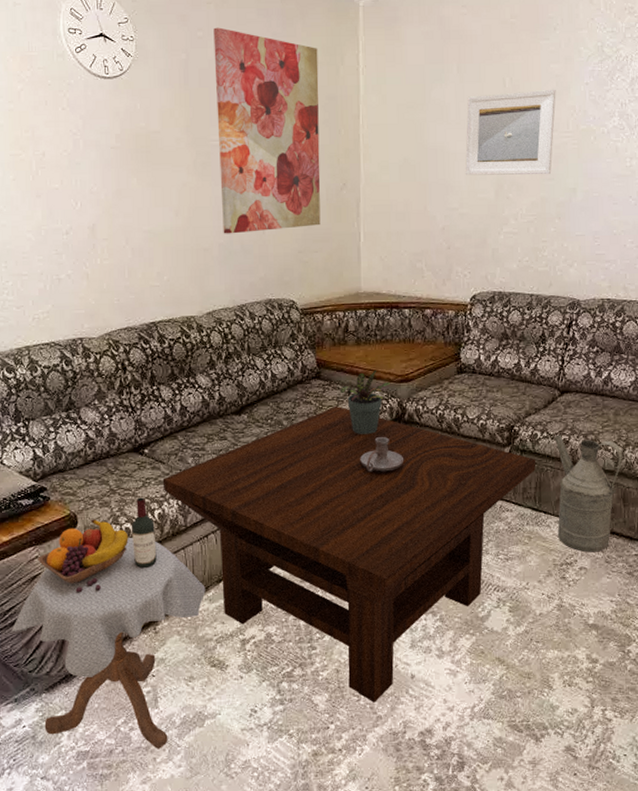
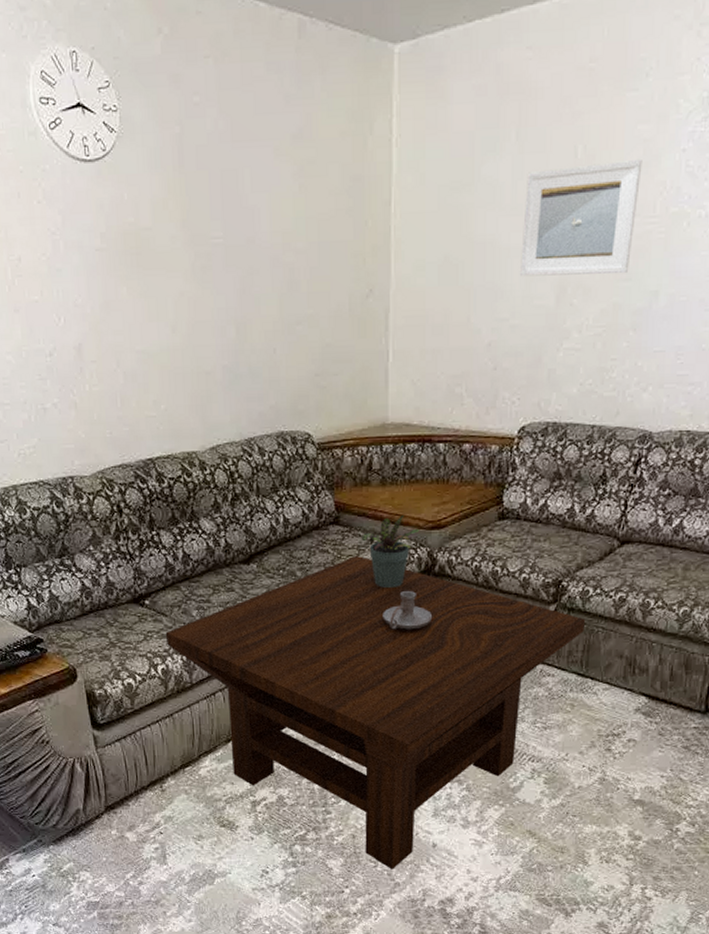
side table: present [11,497,206,749] -> none [15,651,214,903]
wall art: present [213,27,321,234] -> none [213,89,342,354]
watering can: present [554,434,623,553] -> none [606,591,690,723]

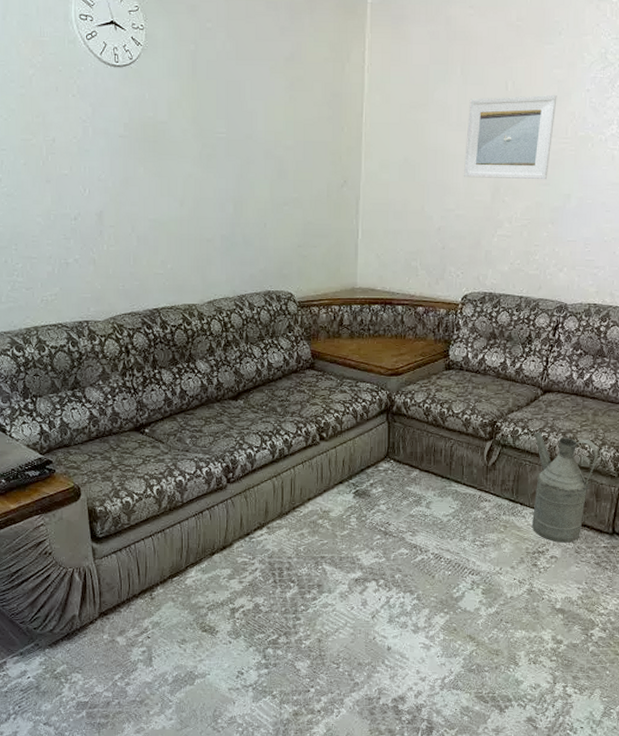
coffee table: present [165,555,586,869] -> none [161,395,516,670]
potted plant: present [362,516,419,589] -> none [333,364,380,425]
candle holder: present [383,591,433,630] -> none [349,427,391,460]
watering can: none [606,591,690,723] -> present [532,431,599,543]

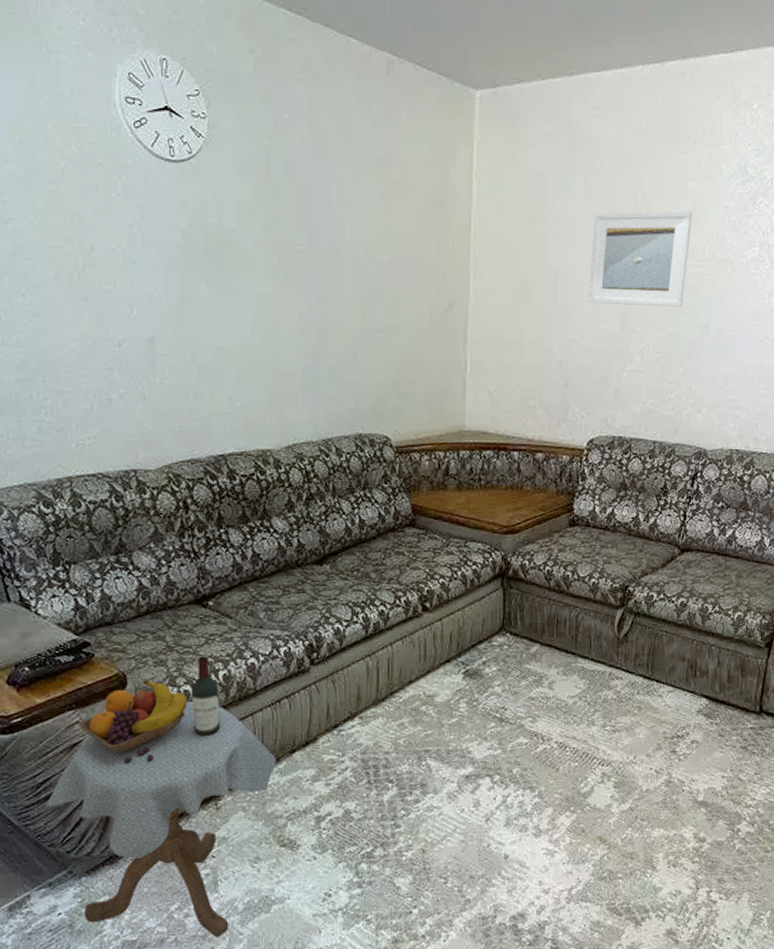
side table: none [18,474,199,703] -> present [45,656,276,937]
watering can: present [532,431,599,543] -> none [670,597,744,725]

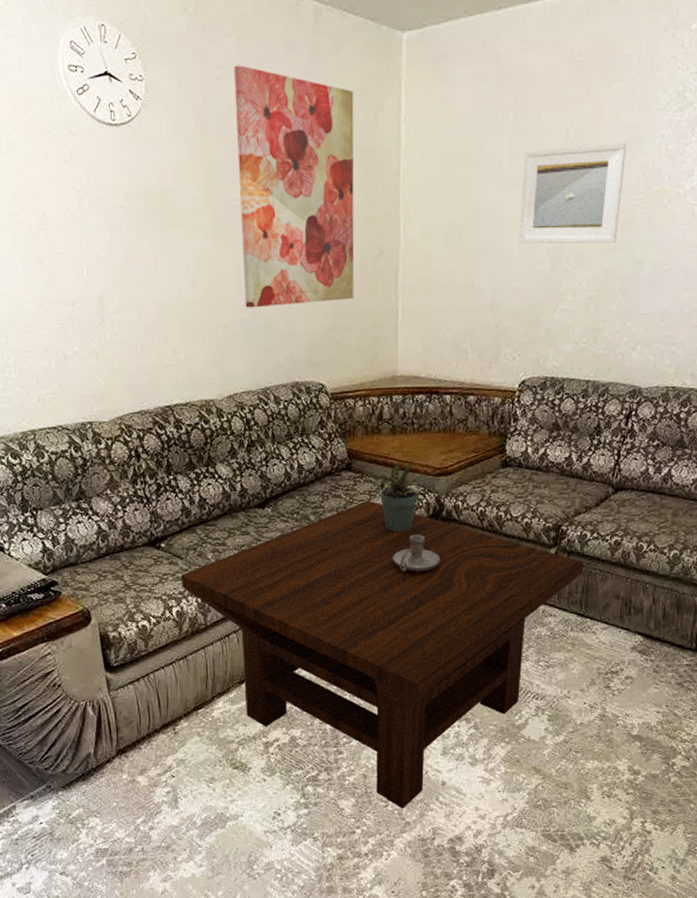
side table: present [45,656,276,937] -> none [25,594,227,848]
coffee table: none [229,557,651,885] -> present [180,500,584,809]
wall art: none [303,110,425,356] -> present [234,65,355,308]
potted plant: none [438,520,493,592] -> present [373,463,427,533]
candle holder: none [457,594,507,633] -> present [393,535,441,572]

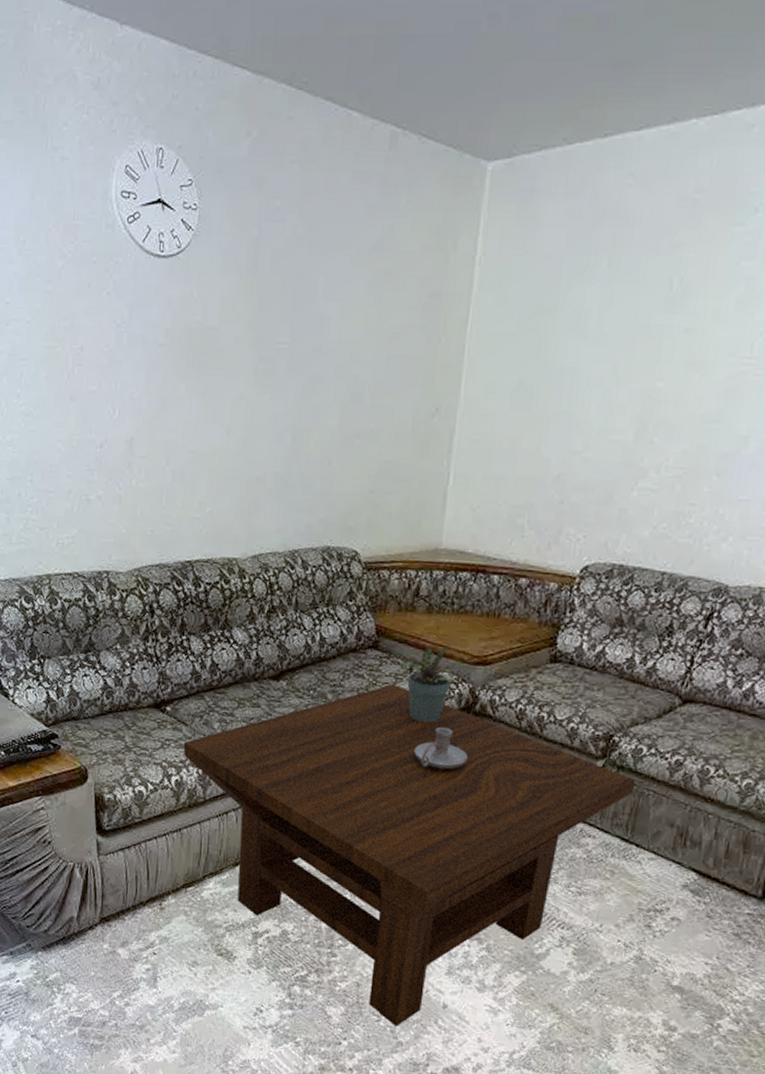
wall art: present [234,65,355,308] -> none [281,195,425,463]
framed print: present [519,142,627,244] -> none [599,296,743,415]

